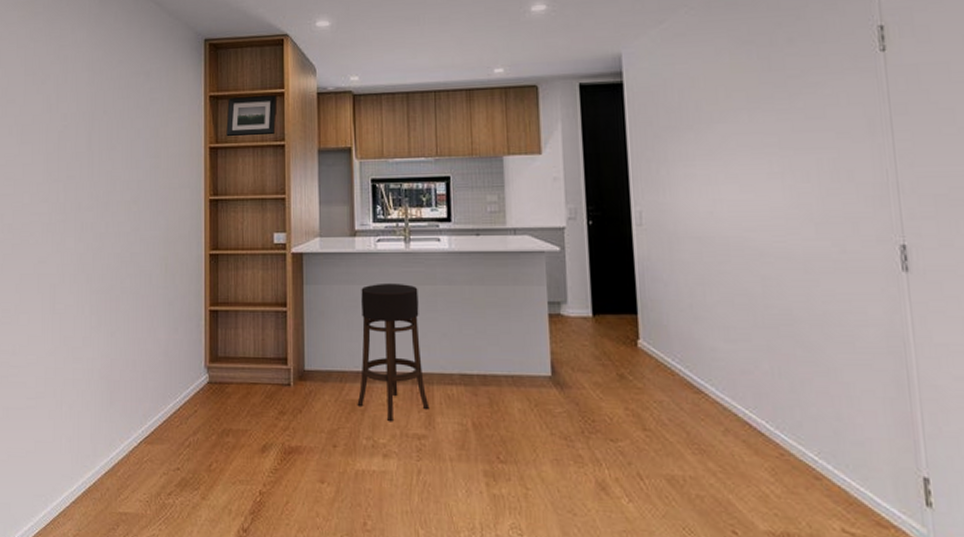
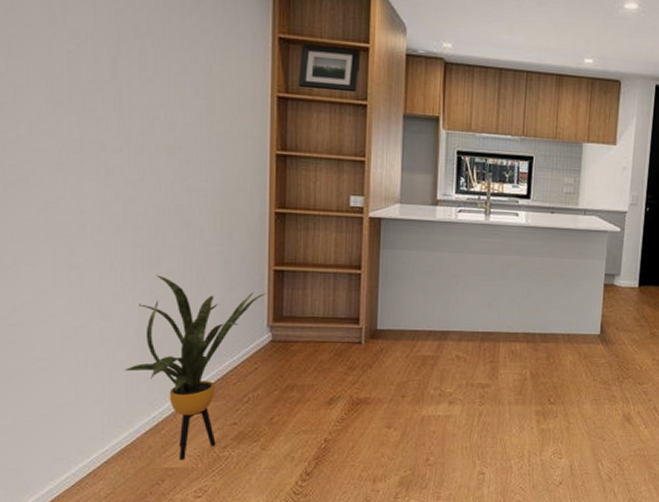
house plant: none [91,318,203,505] -> present [125,275,266,460]
bar stool: present [357,282,430,422] -> none [427,251,495,374]

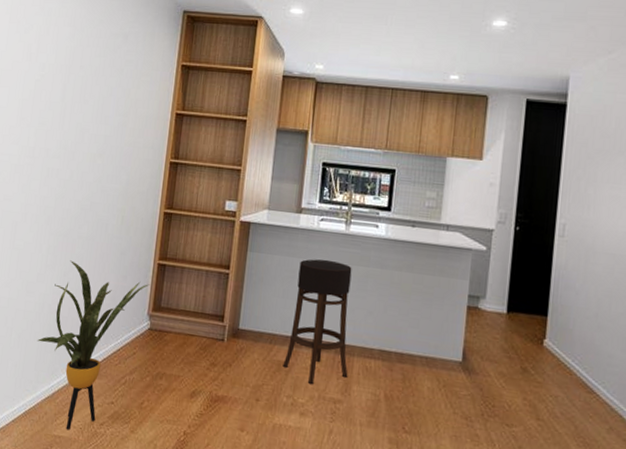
picture frame: present [298,44,360,93] -> none [193,69,245,110]
bar stool: none [427,251,495,374] -> present [282,259,352,385]

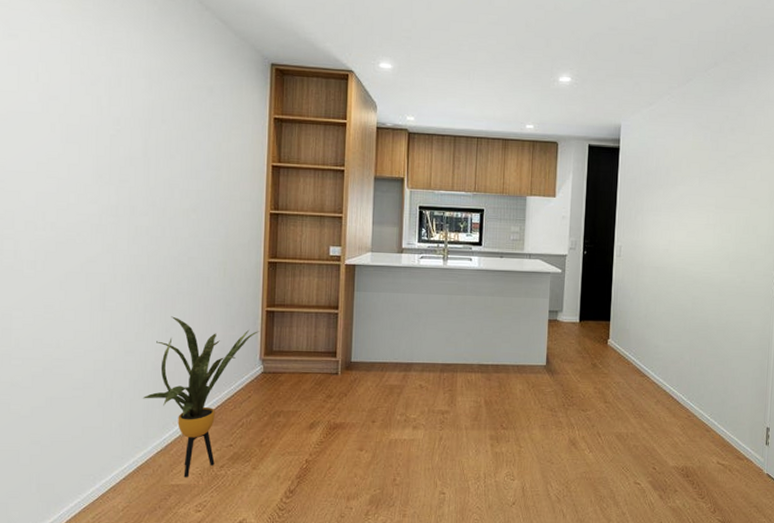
bar stool: present [282,259,352,385] -> none [394,292,453,402]

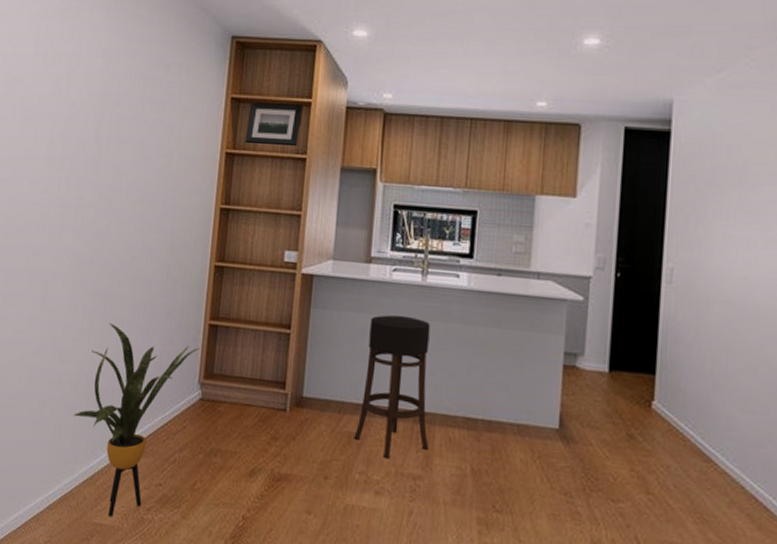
picture frame: none [289,122,339,160] -> present [245,102,303,147]
bar stool: none [394,292,453,402] -> present [354,315,431,459]

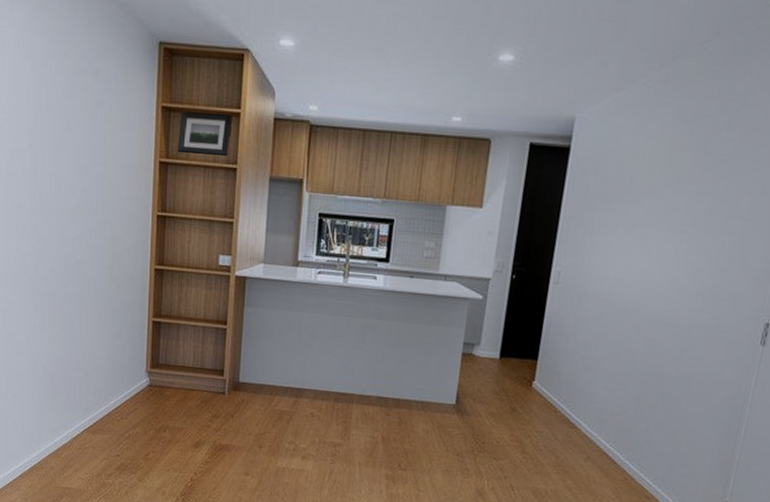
house plant: present [74,323,200,517] -> none [35,320,146,482]
bar stool: present [354,315,431,459] -> none [284,312,350,431]

